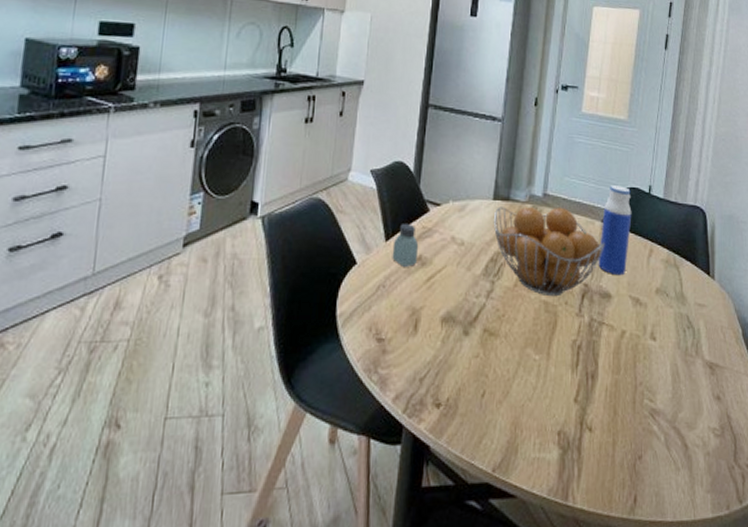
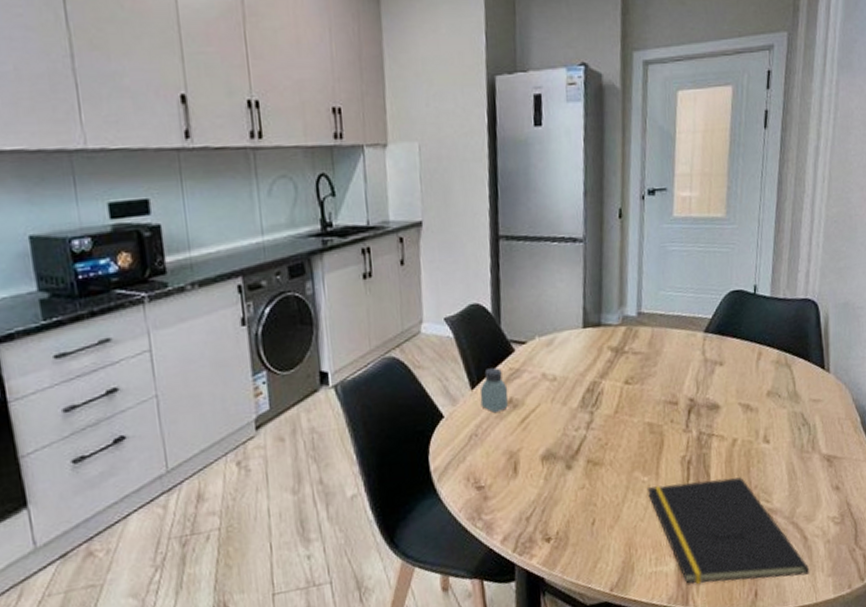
fruit basket: present [493,206,606,297] -> none [585,323,710,418]
notepad: none [537,367,690,487] -> present [646,477,810,584]
water bottle: present [598,185,632,276] -> none [703,290,737,385]

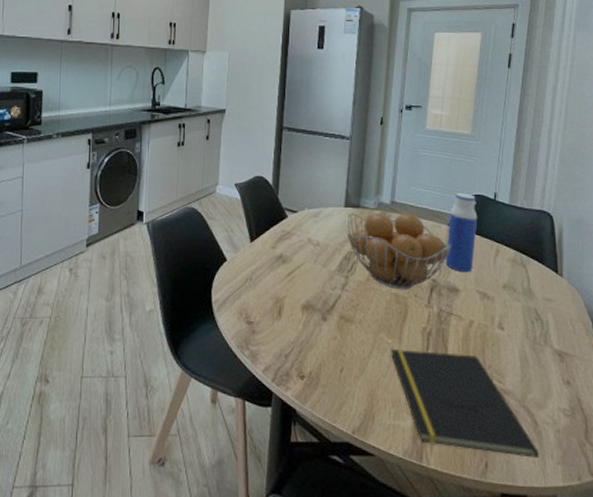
saltshaker: present [479,368,509,413] -> none [257,228,280,263]
fruit basket: none [585,323,710,418] -> present [345,213,452,290]
water bottle: none [703,290,737,385] -> present [445,193,478,273]

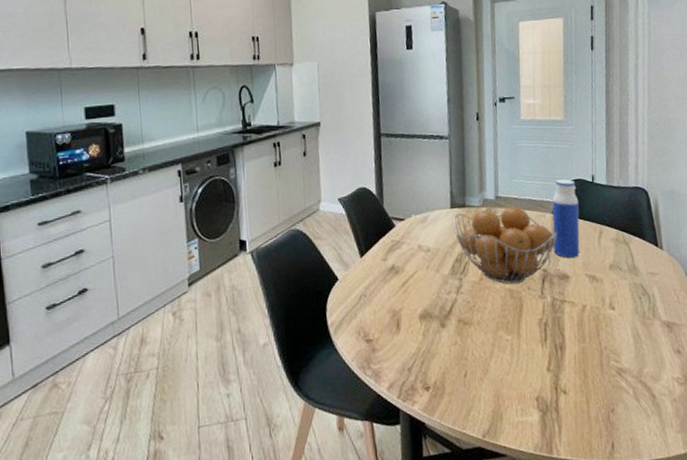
notepad: present [390,349,540,458] -> none [510,339,661,434]

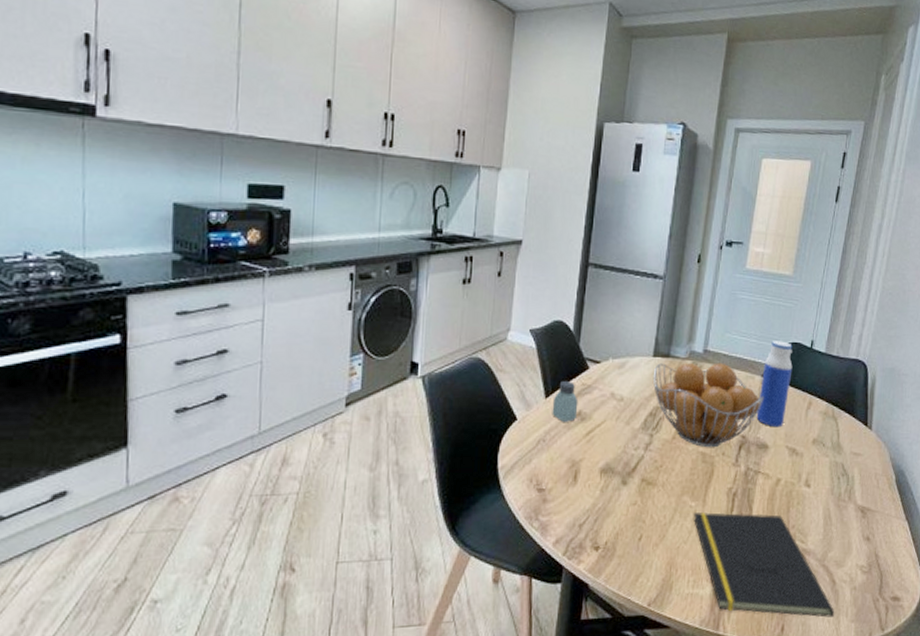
saltshaker: none [367,240,391,277] -> present [552,381,578,422]
notepad: none [510,339,661,434] -> present [693,512,835,618]

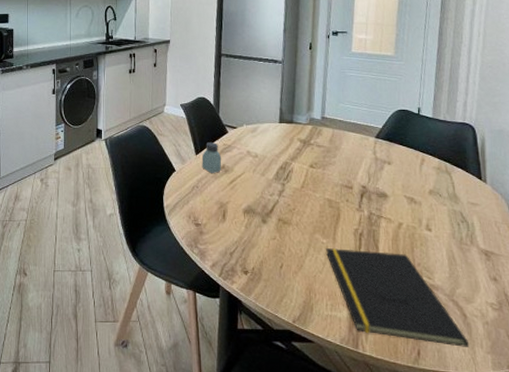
fruit basket: present [652,362,765,448] -> none [280,127,380,196]
water bottle: present [756,341,793,428] -> none [374,109,403,180]

